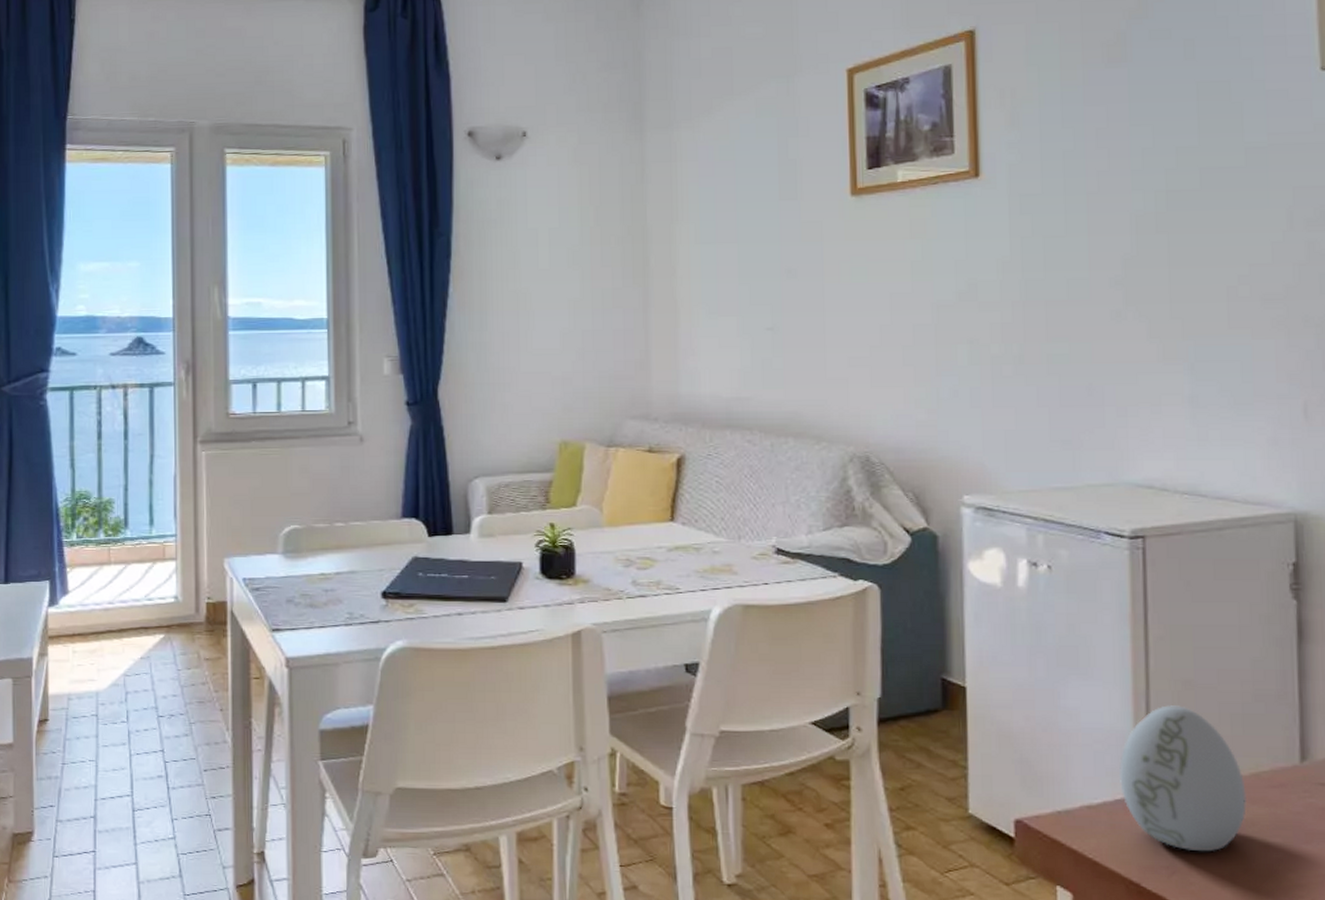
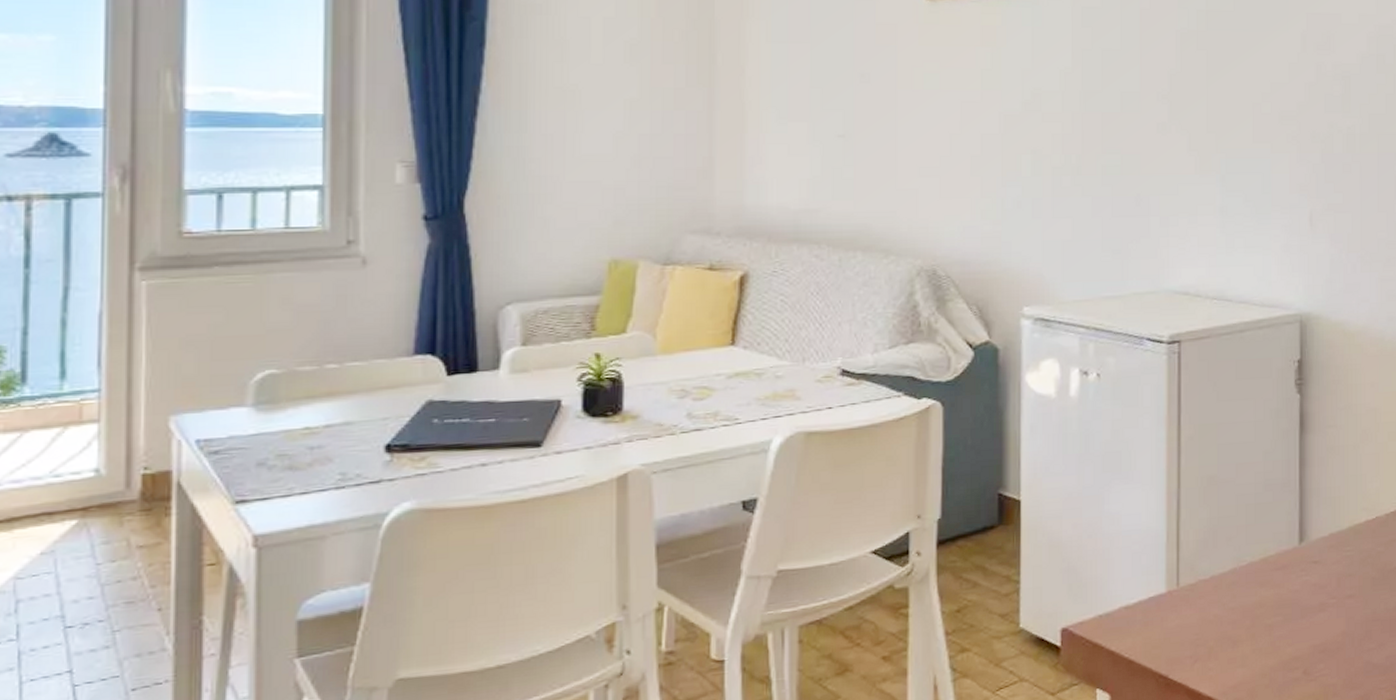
decorative egg: present [1118,705,1247,852] -> none [1152,501,1256,638]

